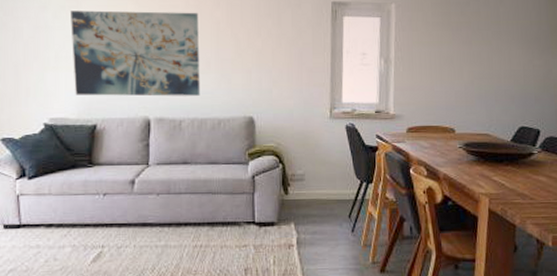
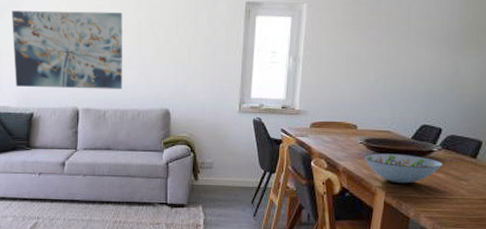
decorative bowl: none [463,157,545,189] -> present [363,153,444,184]

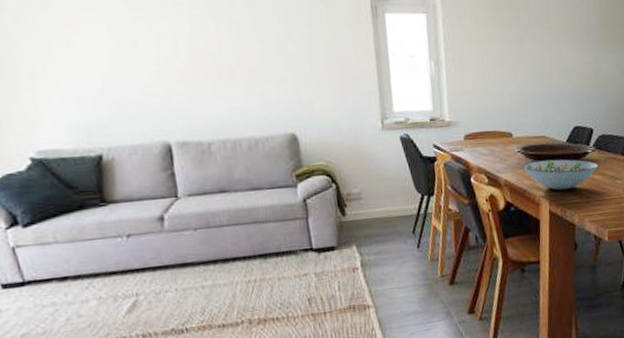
wall art: present [12,10,123,89] -> none [38,11,229,120]

